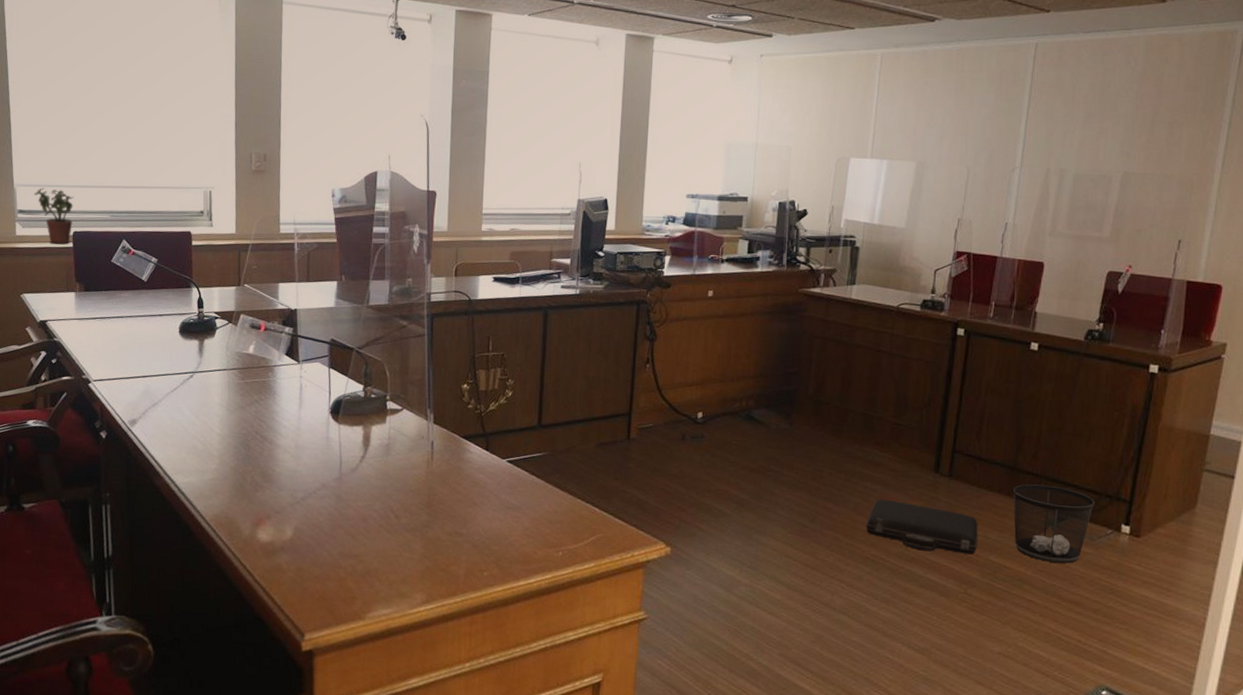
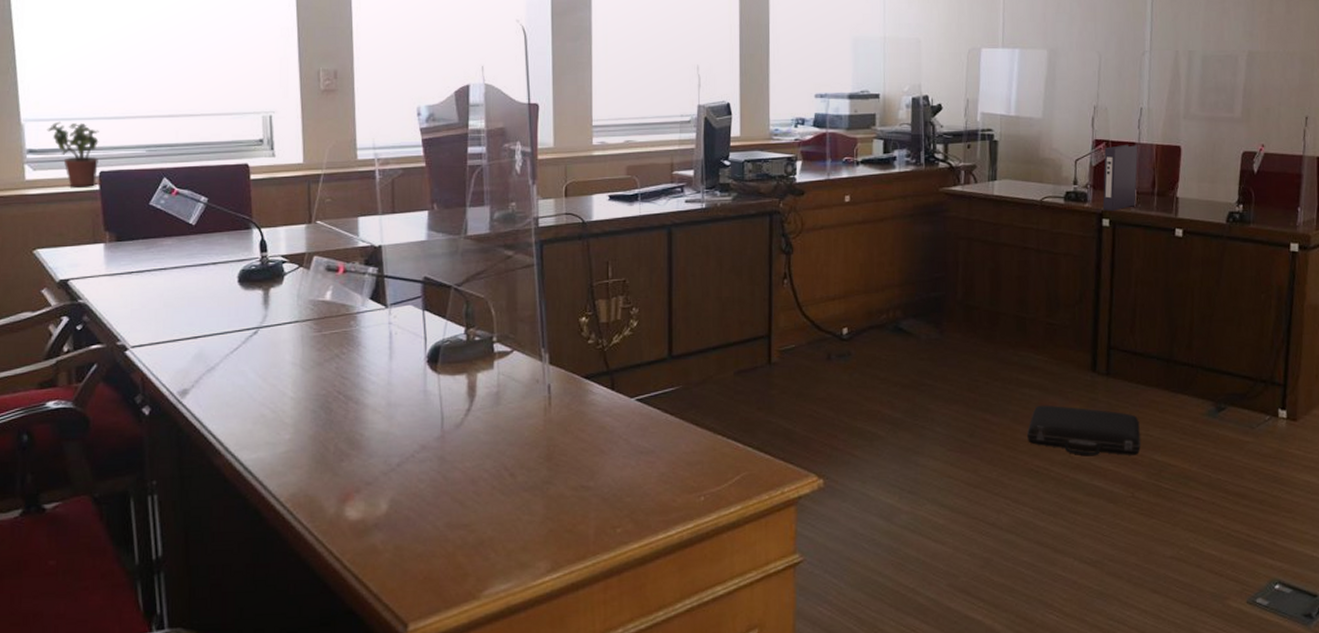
binder: none [959,257,1000,321] -> present [1102,144,1138,211]
waste bin: present [1013,484,1095,564] -> none [1171,375,1251,455]

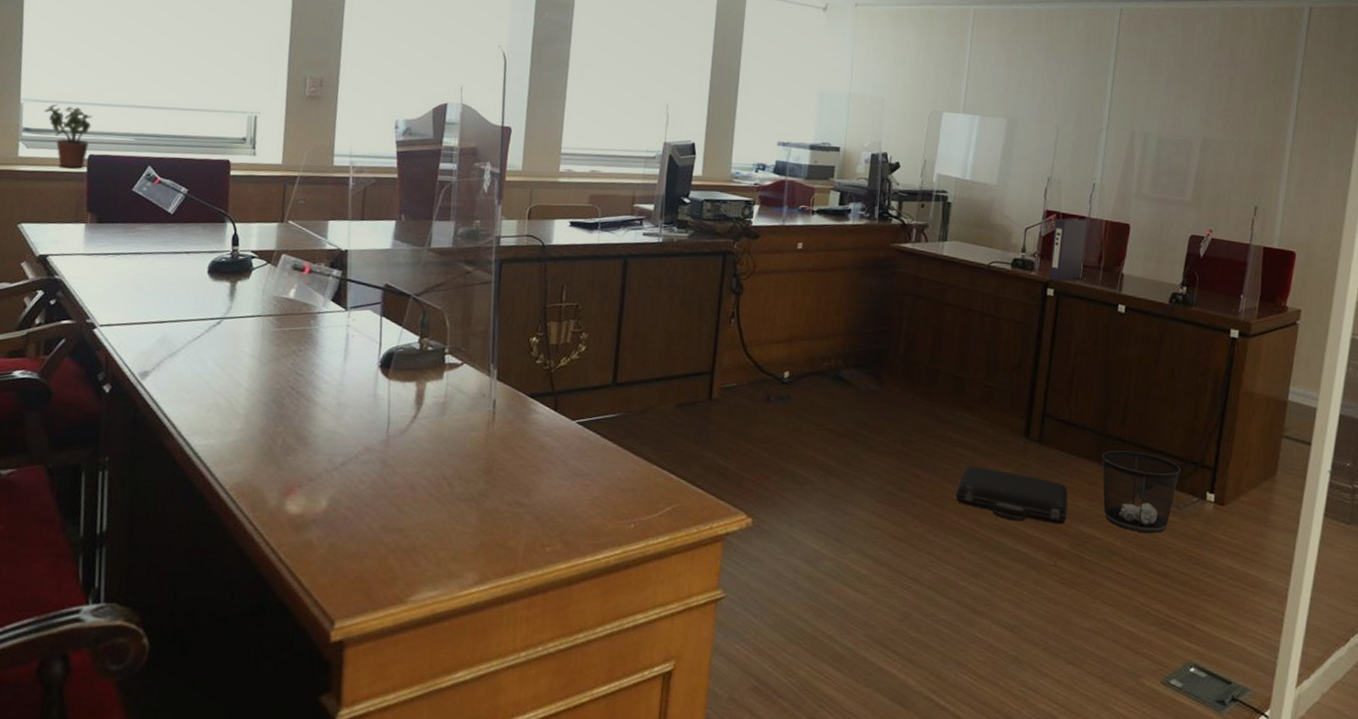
waste bin: none [1171,375,1251,455] -> present [1102,450,1181,533]

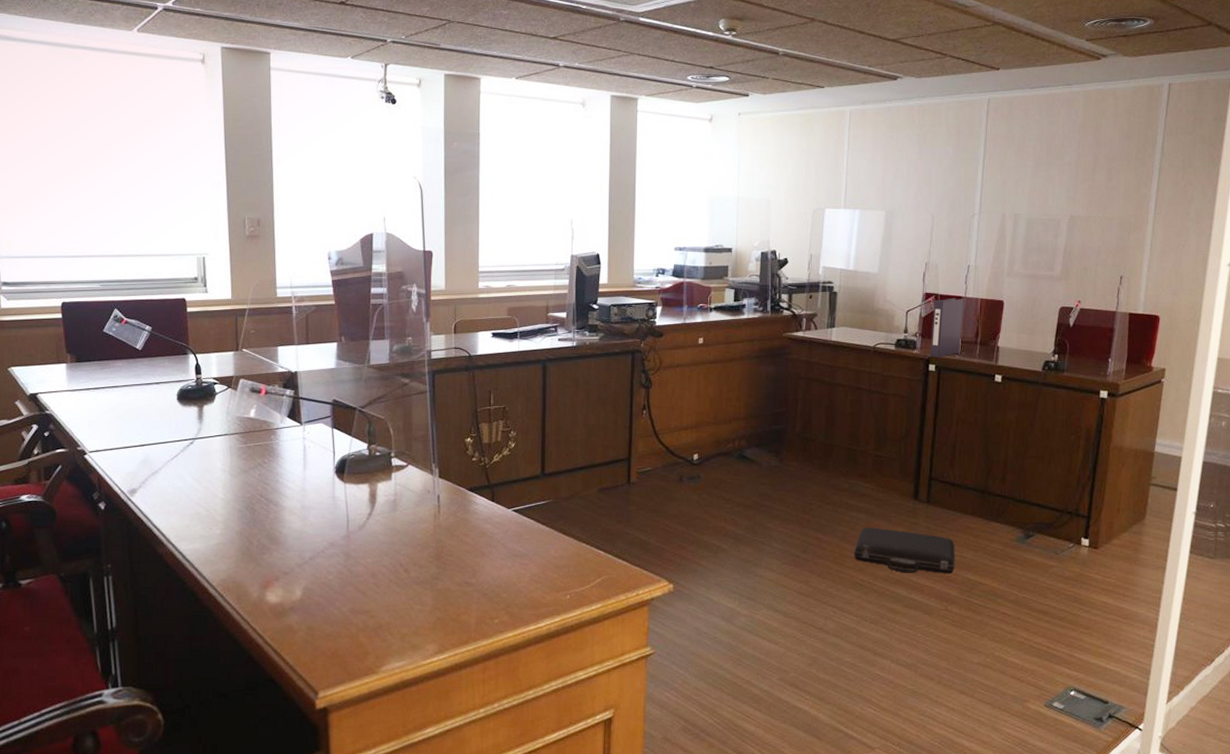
potted plant: present [44,103,93,169] -> none [18,258,61,315]
waste bin: present [1102,450,1181,533] -> none [985,505,1058,577]

